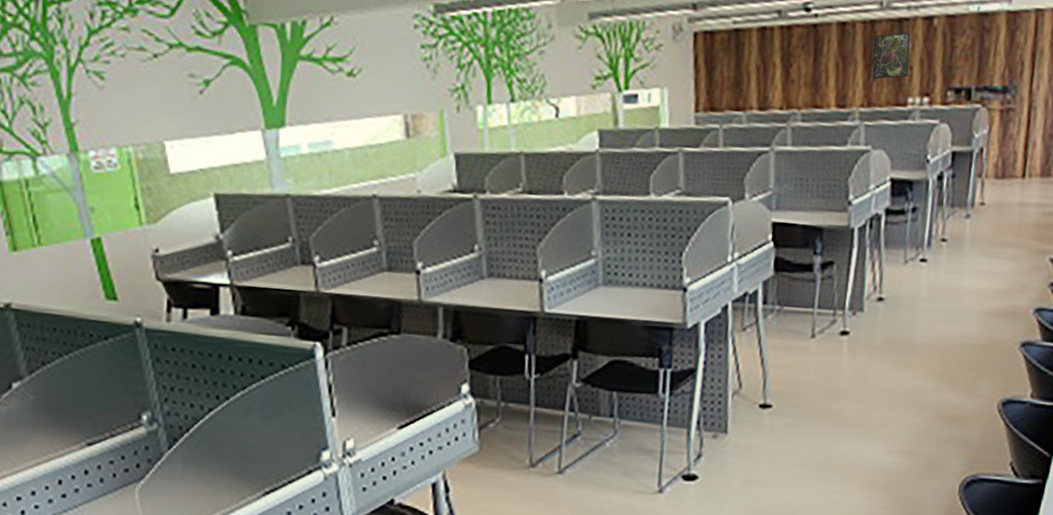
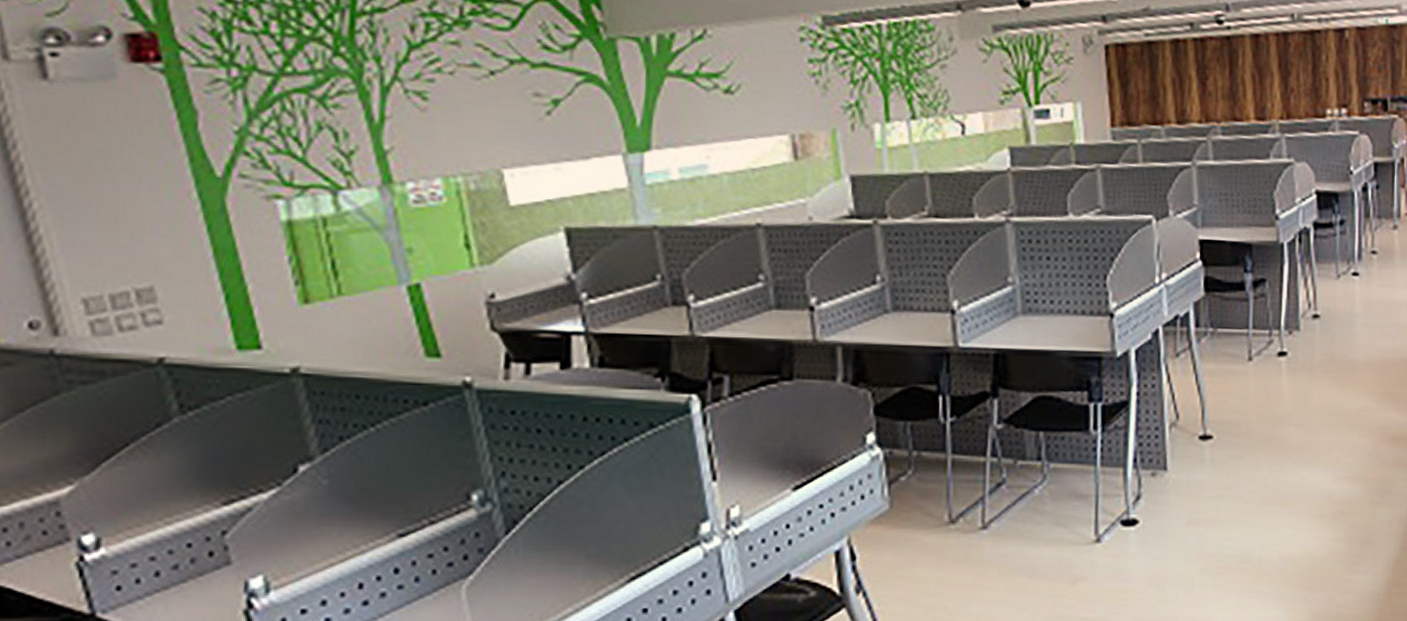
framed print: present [872,32,911,80] -> none [1287,44,1325,91]

